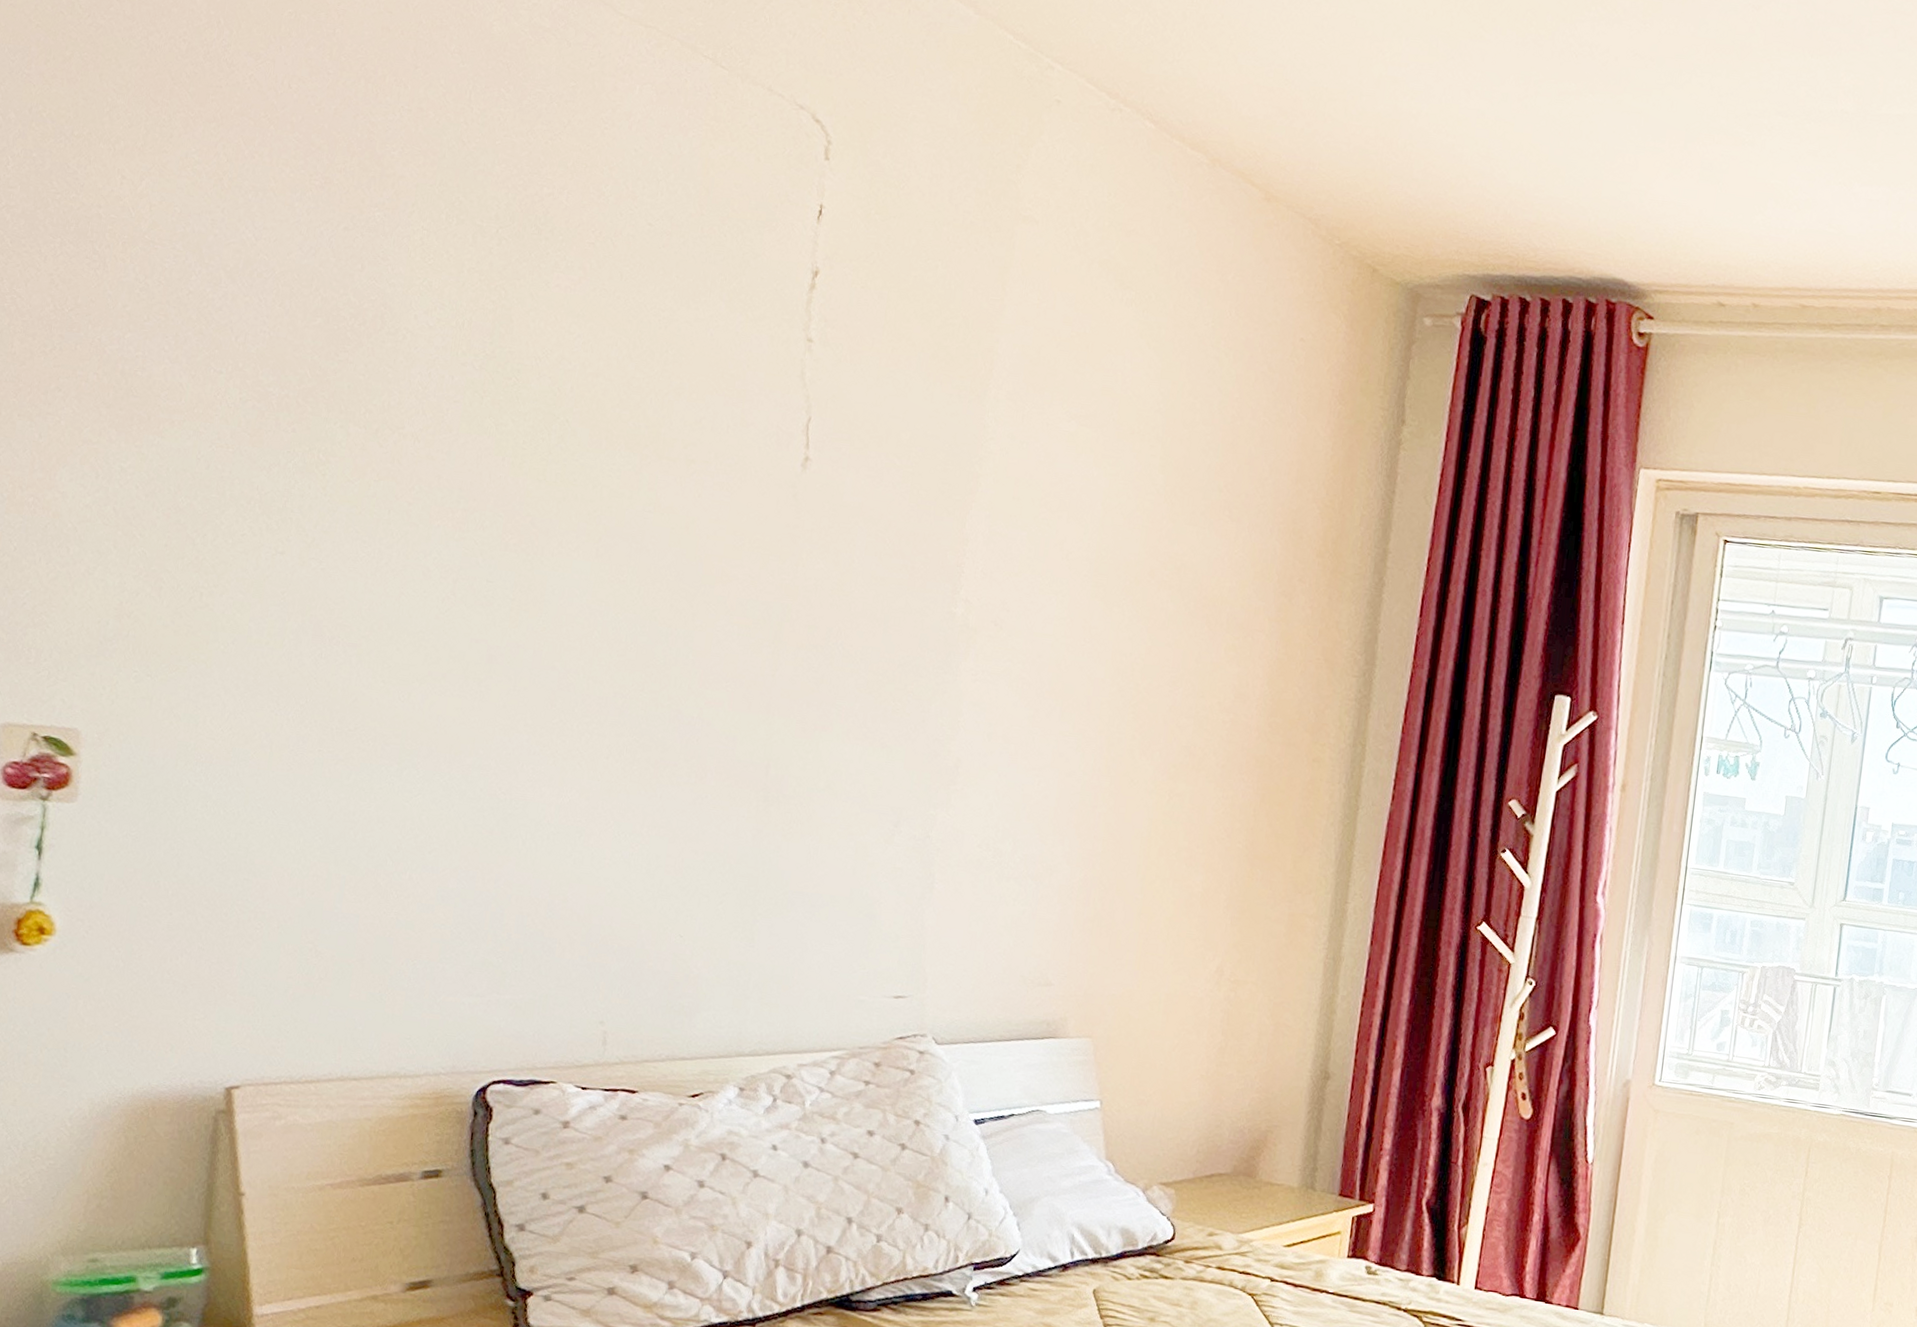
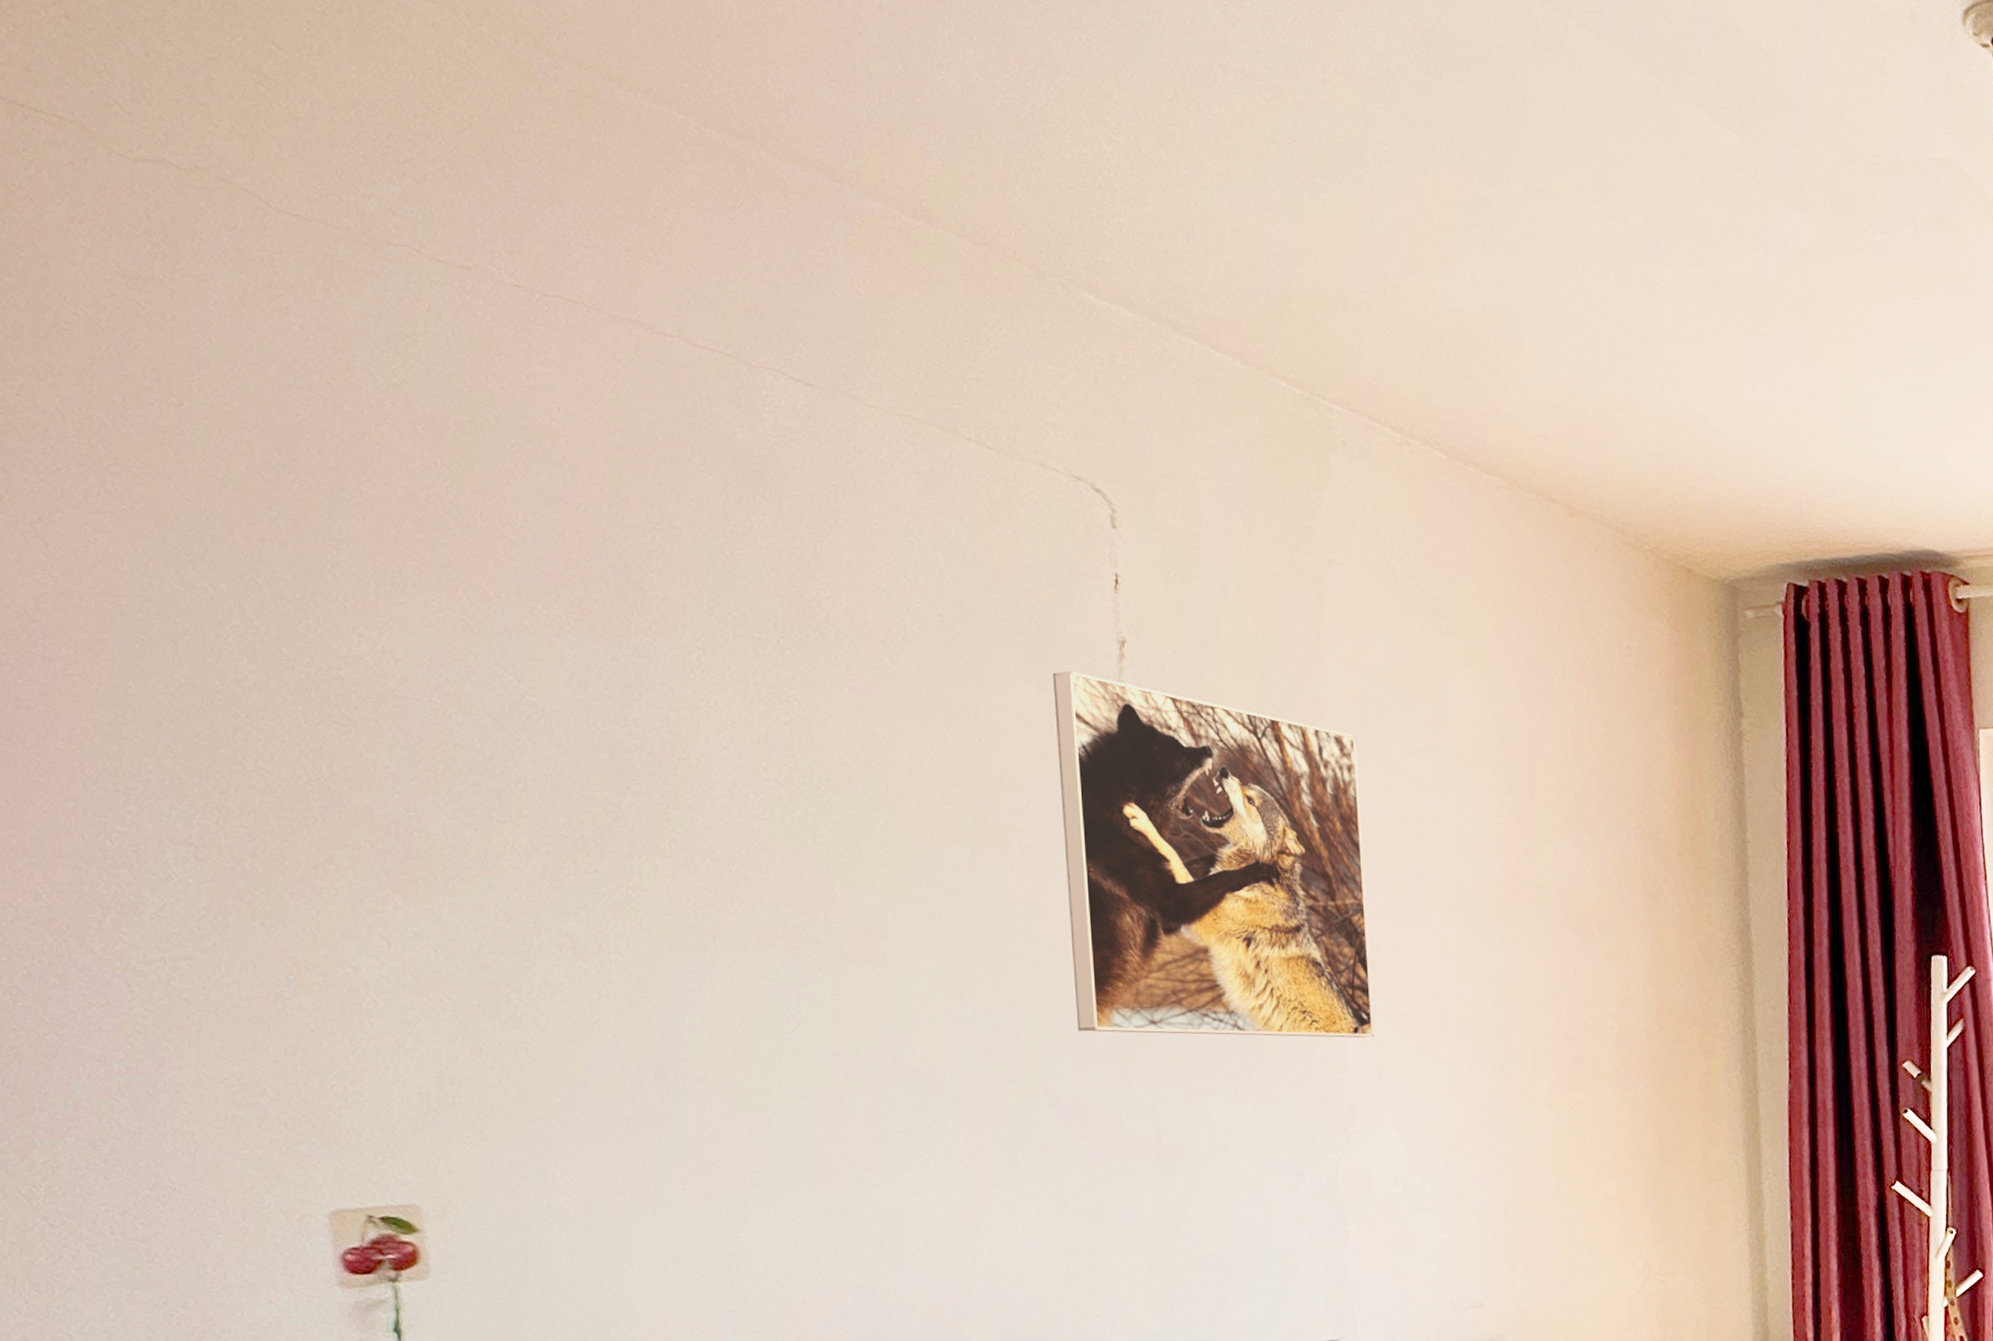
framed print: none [710,294,1022,697] -> present [1053,671,1375,1038]

